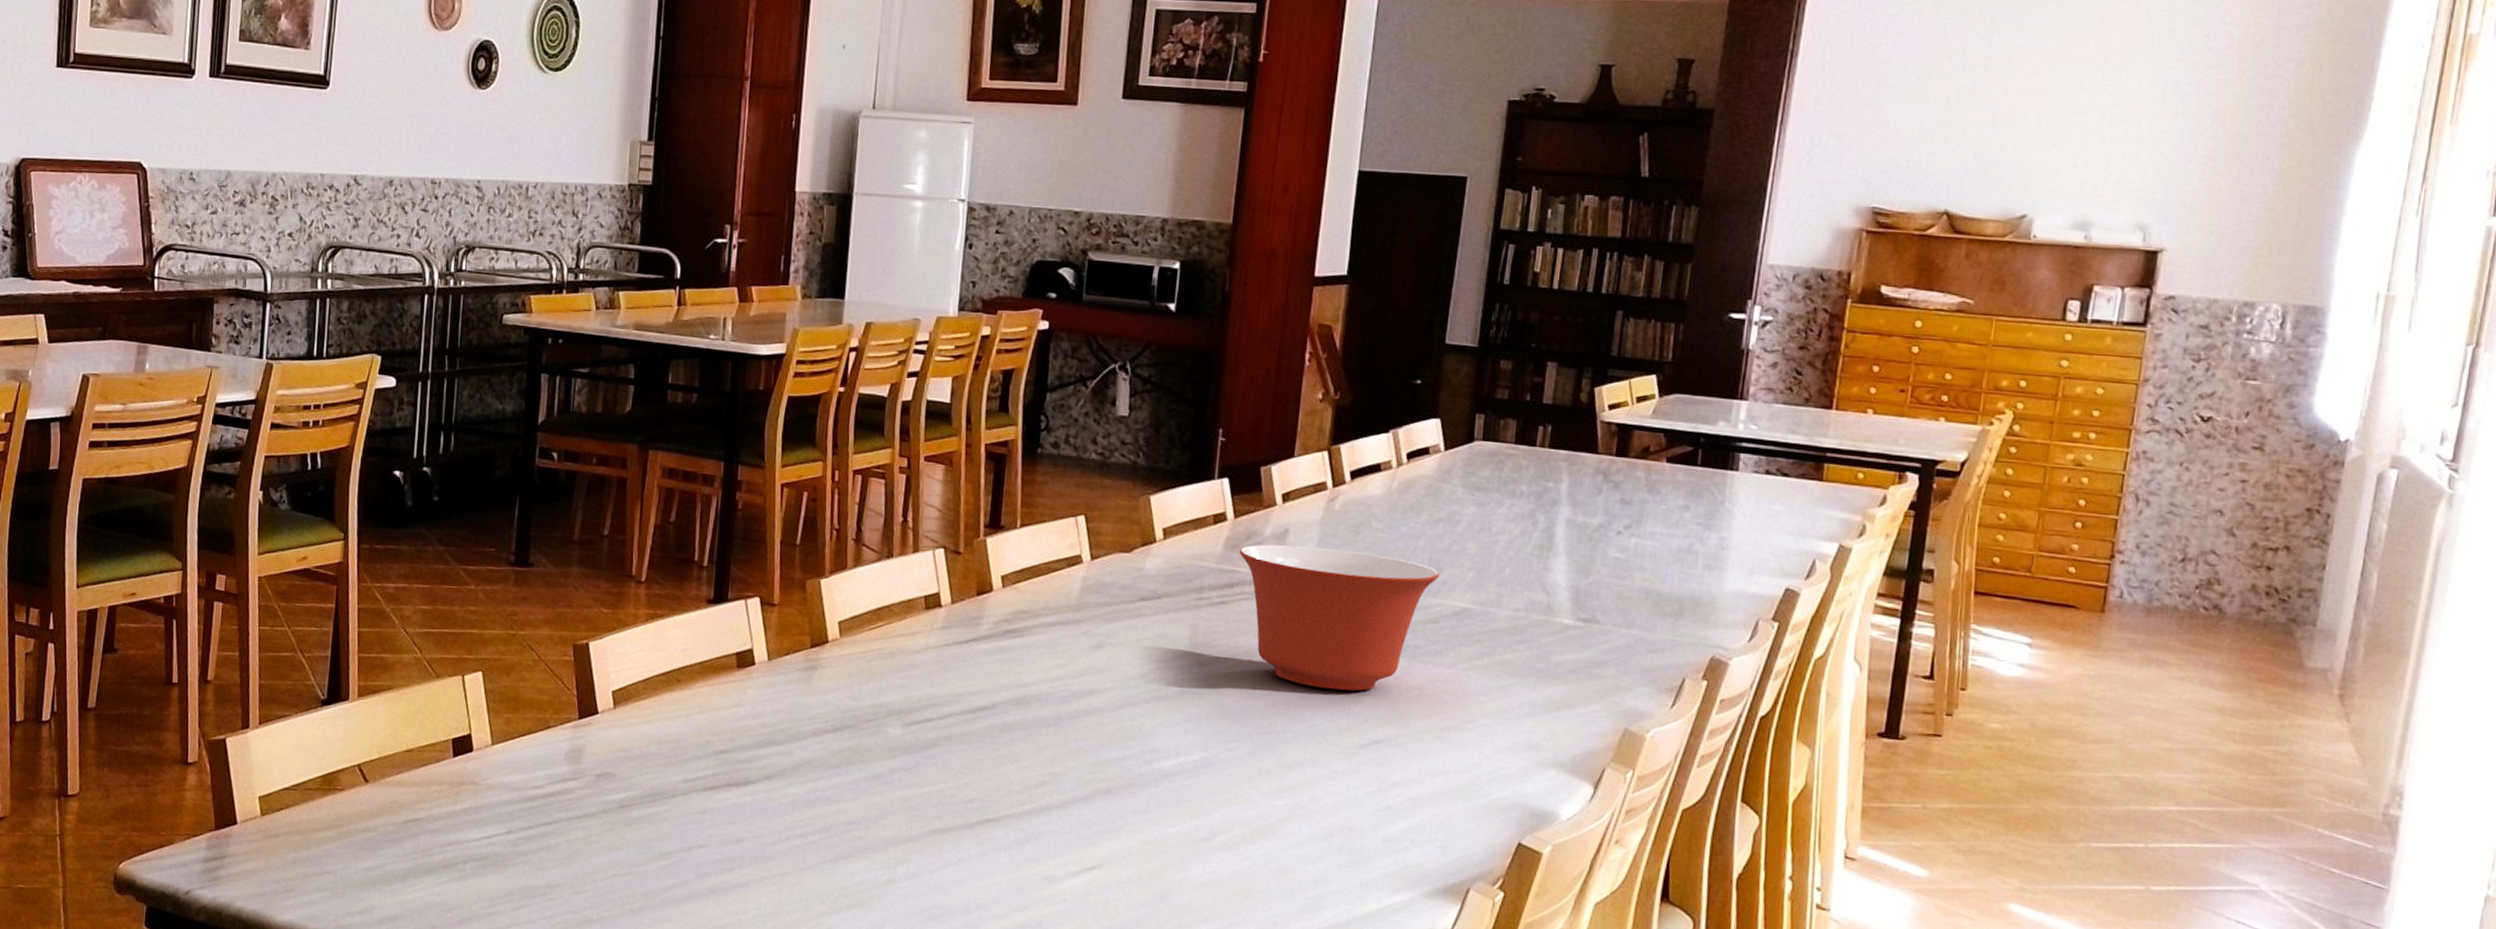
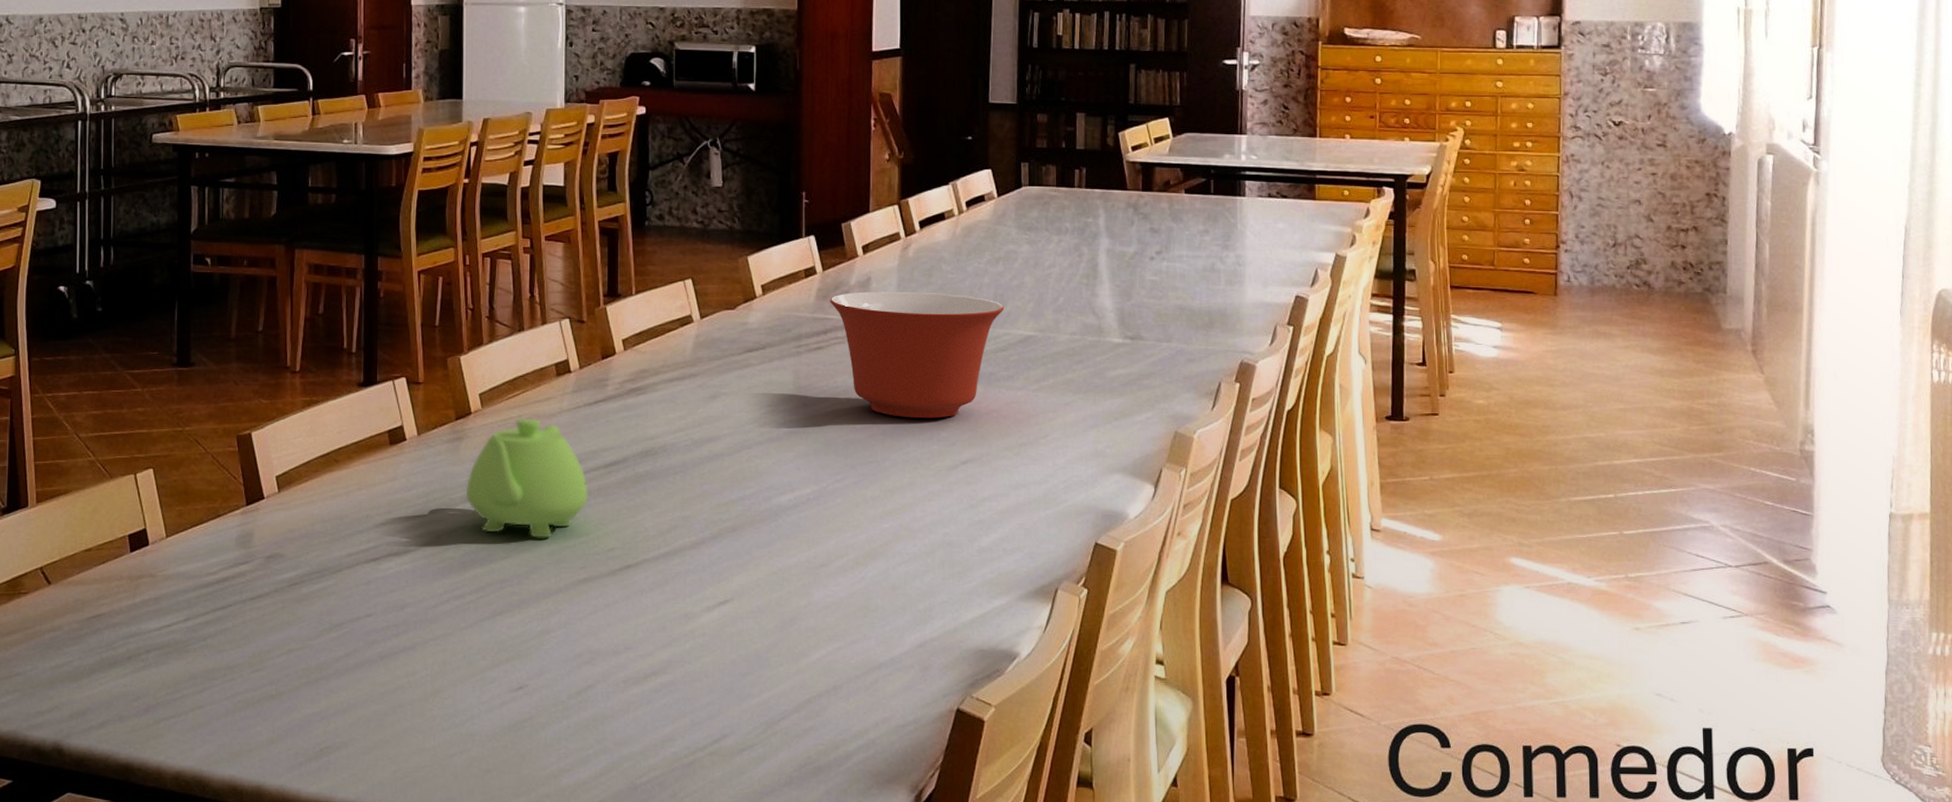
teapot: none [815,651,951,783] -> present [465,418,588,538]

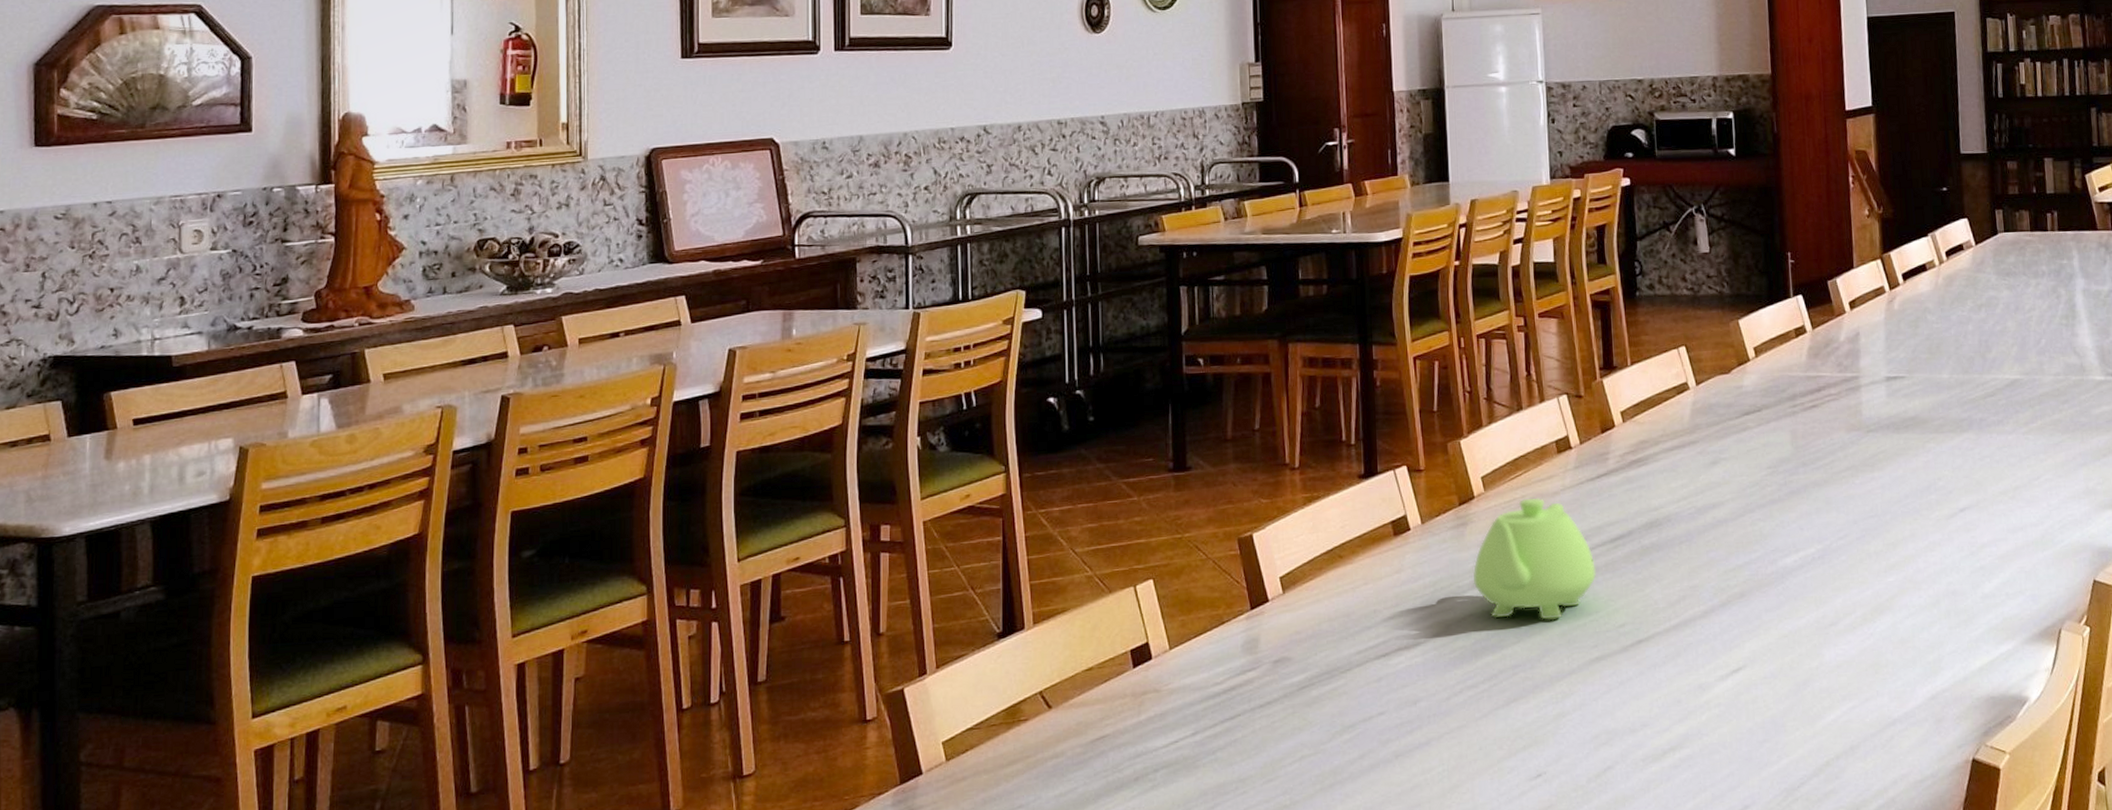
mixing bowl: present [830,291,1005,419] -> none [1821,343,1990,470]

